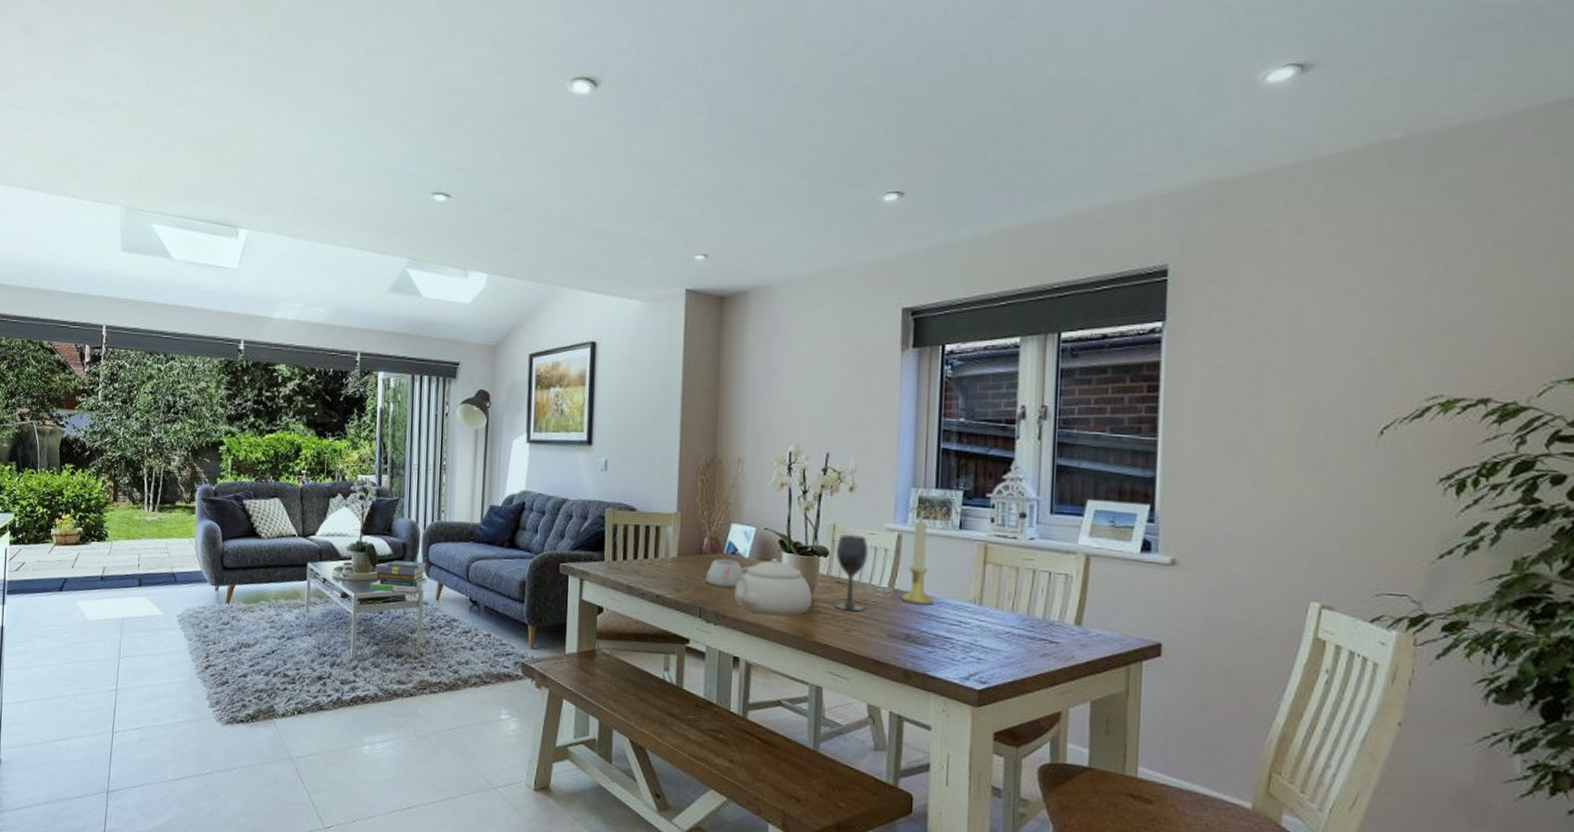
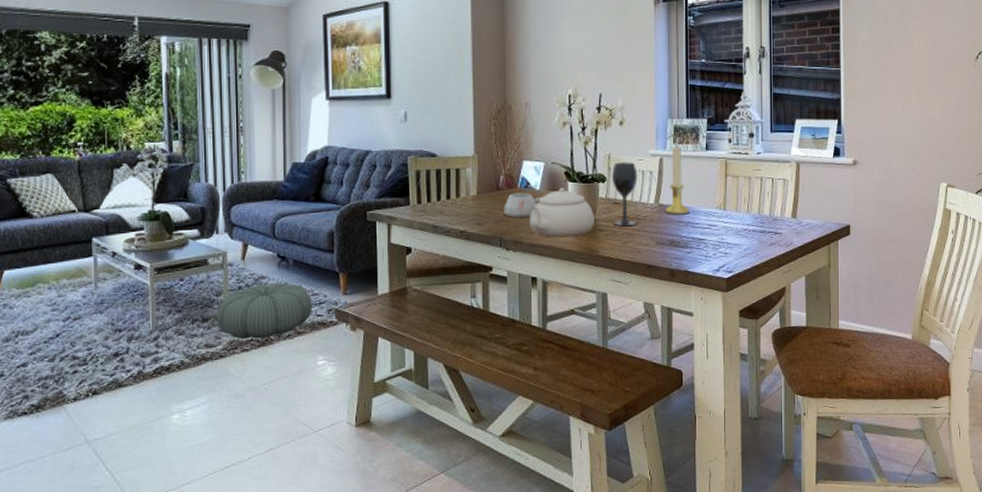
books: present [370,560,427,593] -> none [168,225,230,258]
pouf: none [409,626,500,683] -> present [216,283,312,339]

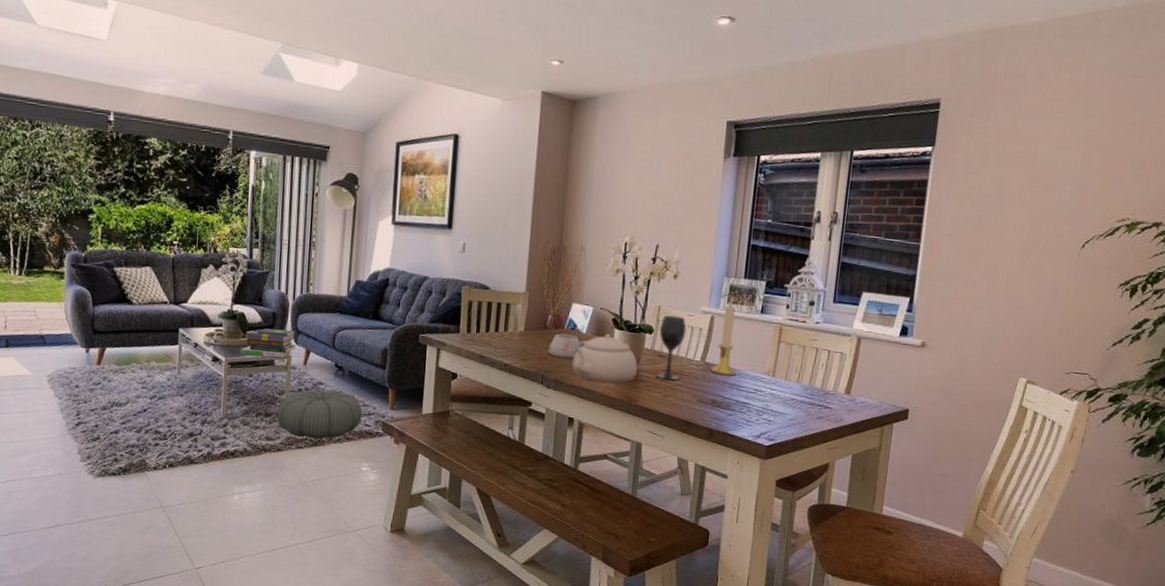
books: none [168,225,230,258] -> present [241,328,295,359]

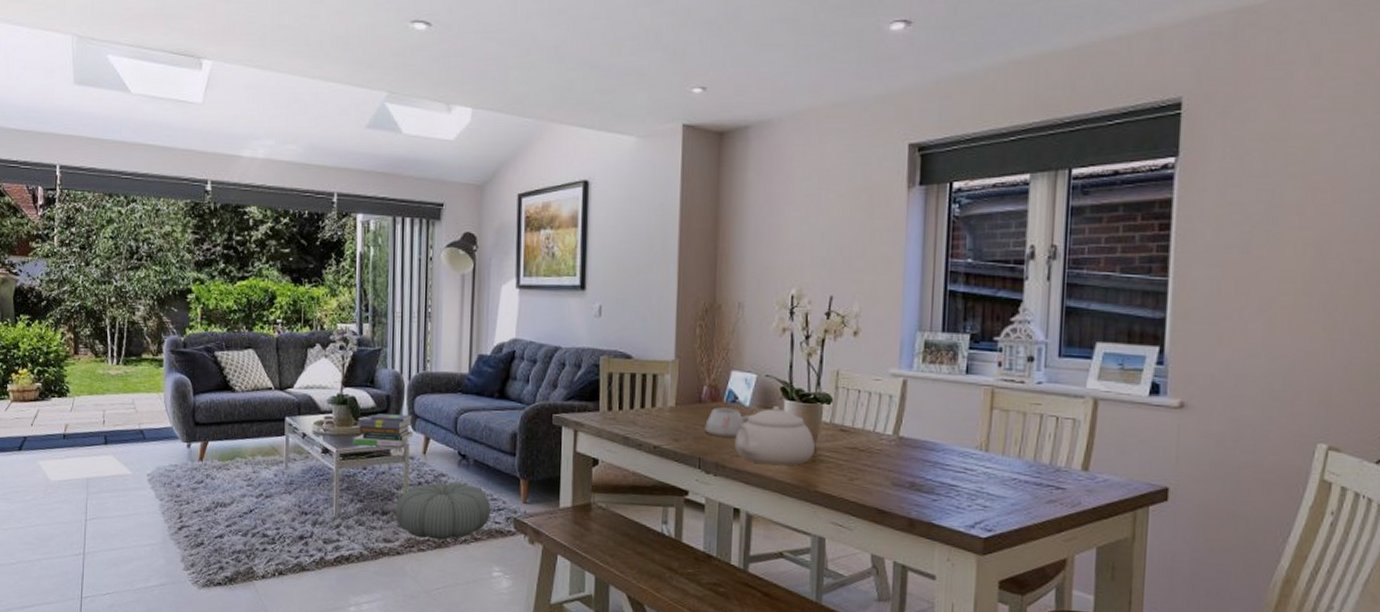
wine glass: present [656,315,687,381] -> none [838,380,873,460]
candle holder: present [710,304,736,376] -> none [906,364,939,453]

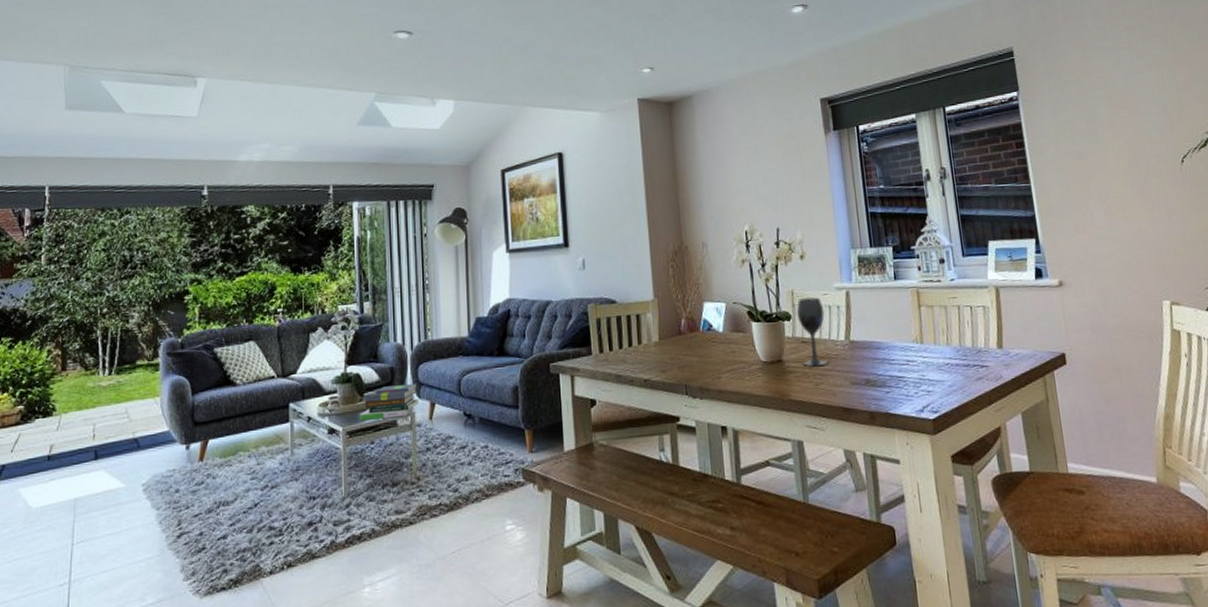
pouf: present [395,482,491,540] -> none [405,442,499,504]
cup: present [705,407,750,438] -> none [687,335,725,364]
teapot: present [735,406,816,466] -> none [714,328,784,383]
wine glass: none [838,380,873,460] -> present [796,297,828,367]

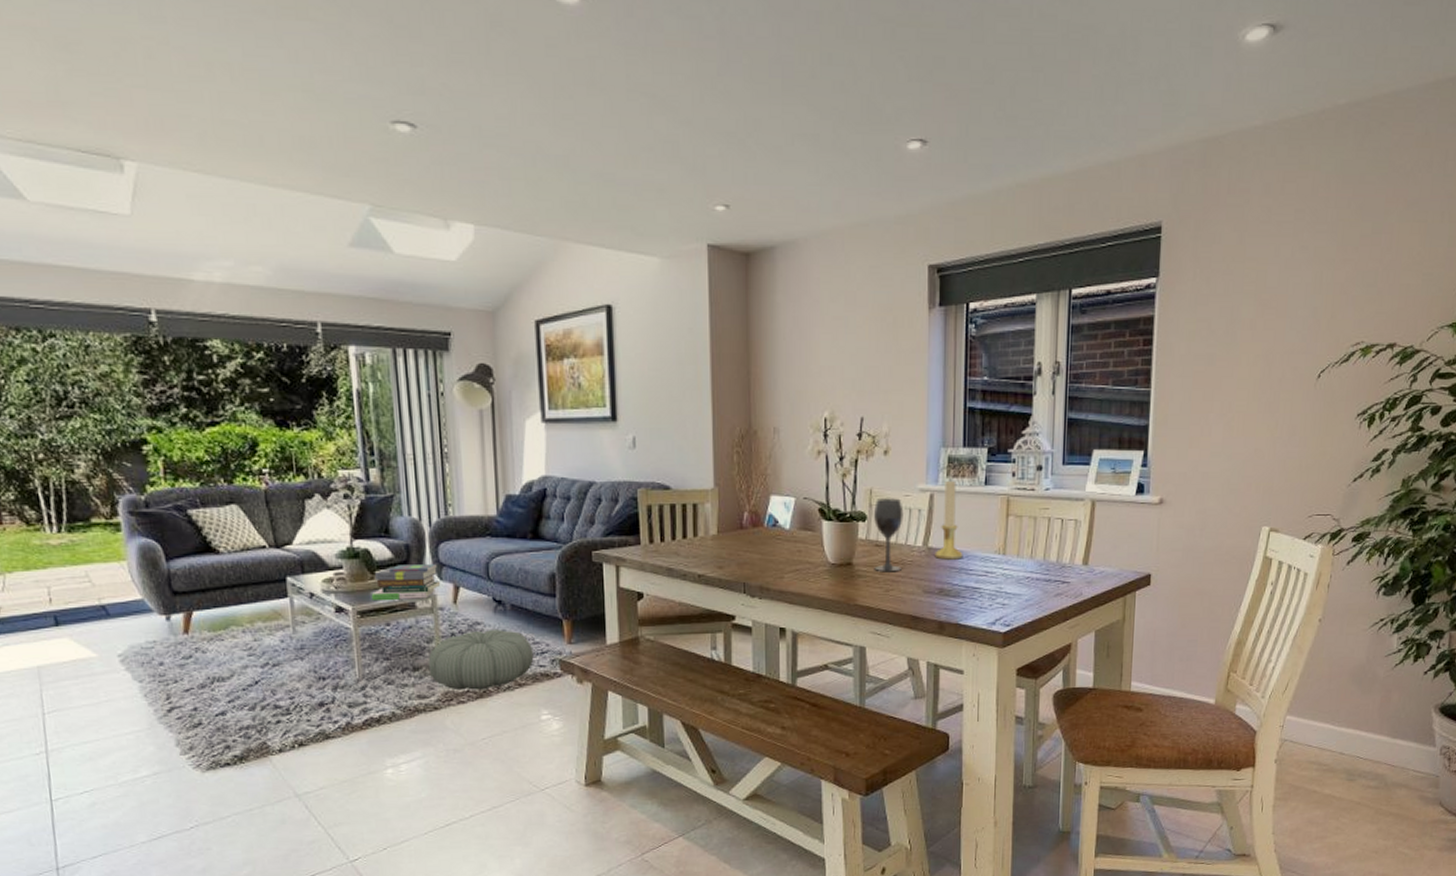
pouf: none [405,442,499,504] -> present [428,630,534,691]
candle holder: none [857,276,884,352] -> present [935,478,963,560]

